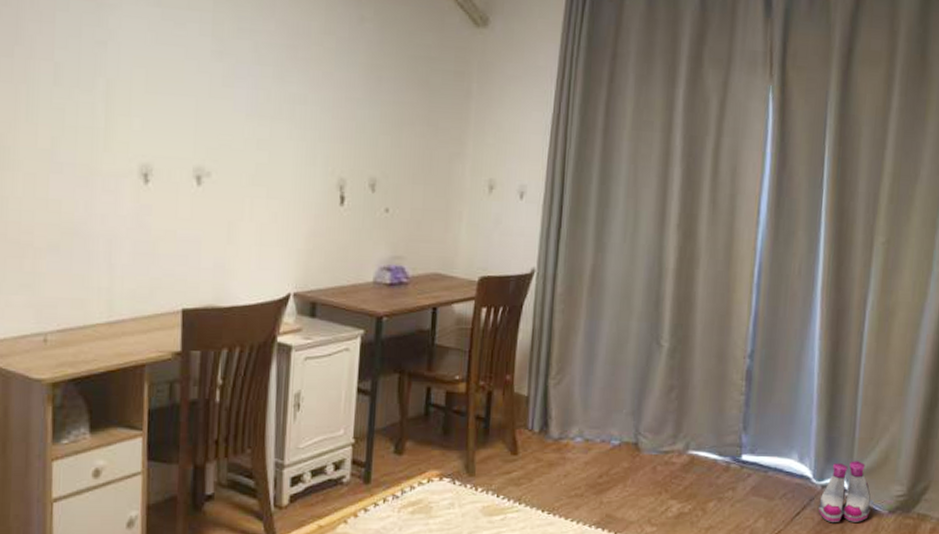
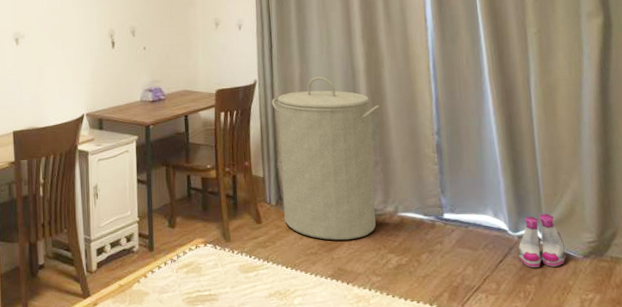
laundry hamper: none [548,272,686,481] -> present [272,77,380,241]

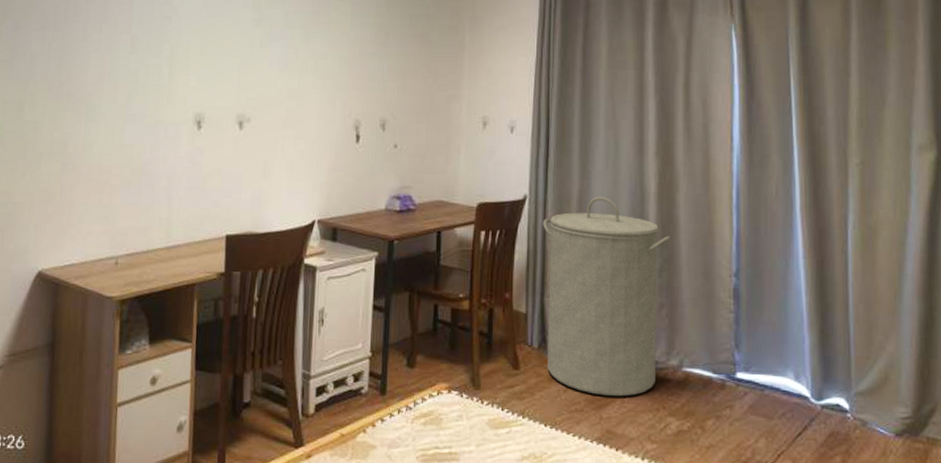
boots: present [517,214,566,268] -> none [819,380,876,445]

